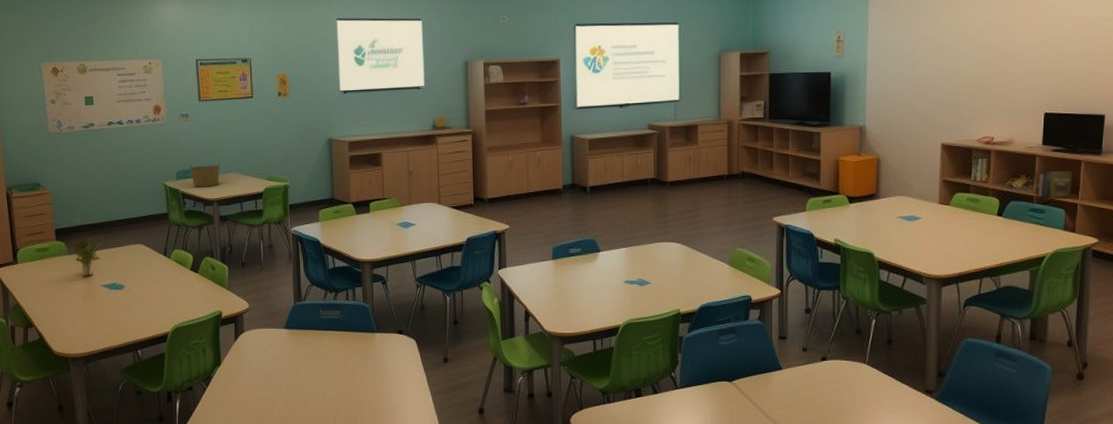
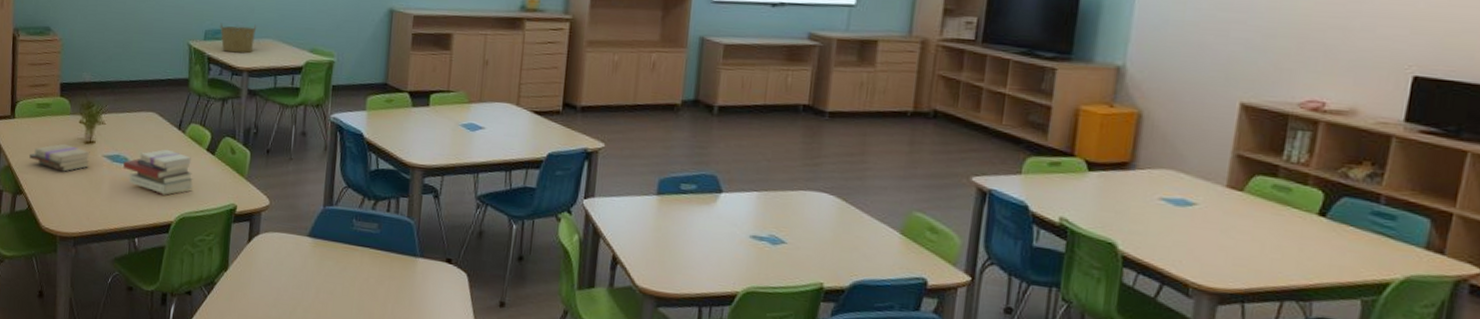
books: none [35,279,90,303] -> present [29,143,90,172]
books: none [120,273,182,312] -> present [123,149,193,196]
books: present [1036,170,1073,199] -> none [1385,159,1451,205]

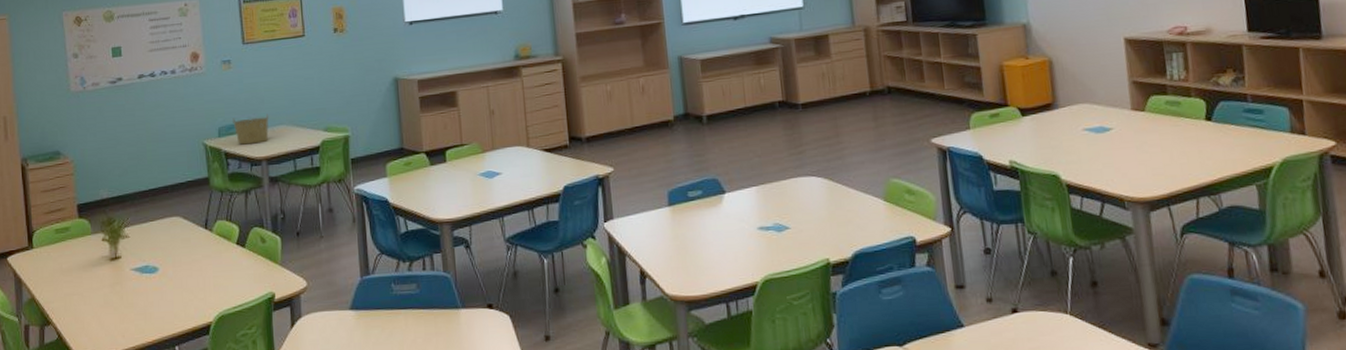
books: present [29,143,90,172] -> none [53,264,118,294]
books: present [123,149,193,196] -> none [153,250,227,298]

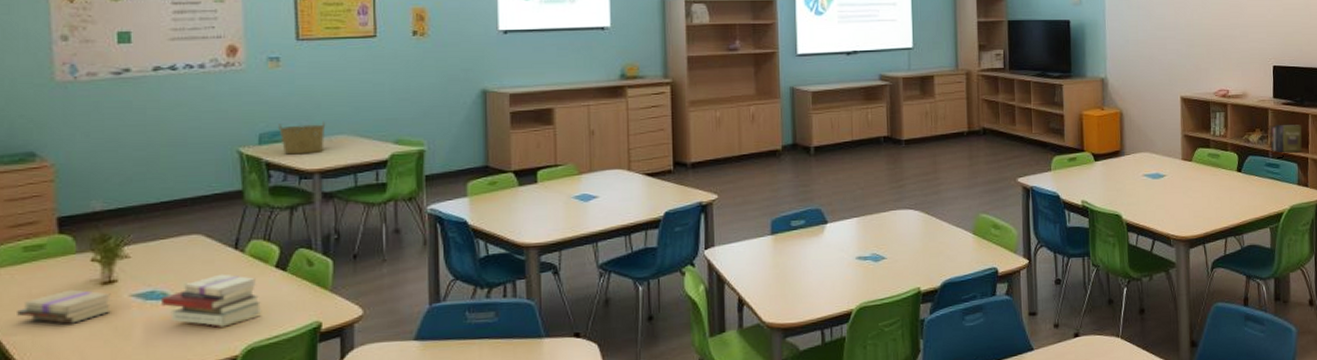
books: none [53,264,118,294] -> present [17,289,111,324]
books: none [153,250,227,298] -> present [162,273,261,329]
books: none [1246,60,1294,96] -> present [1270,124,1303,153]

